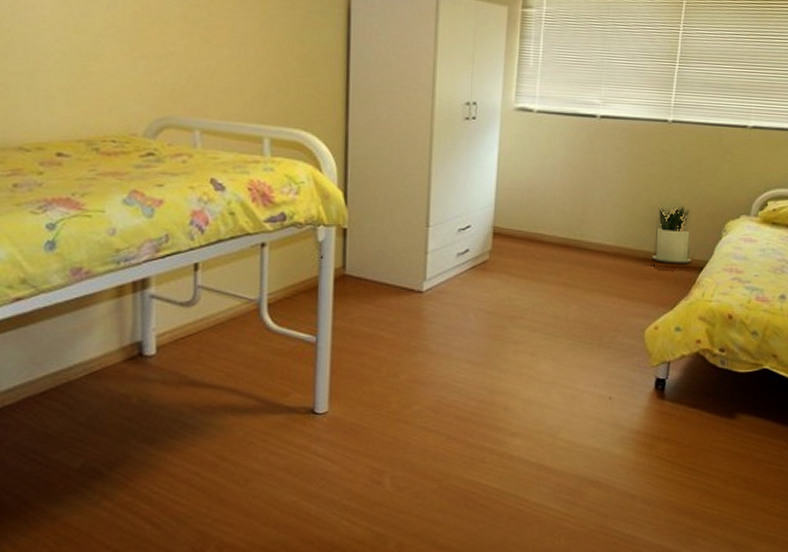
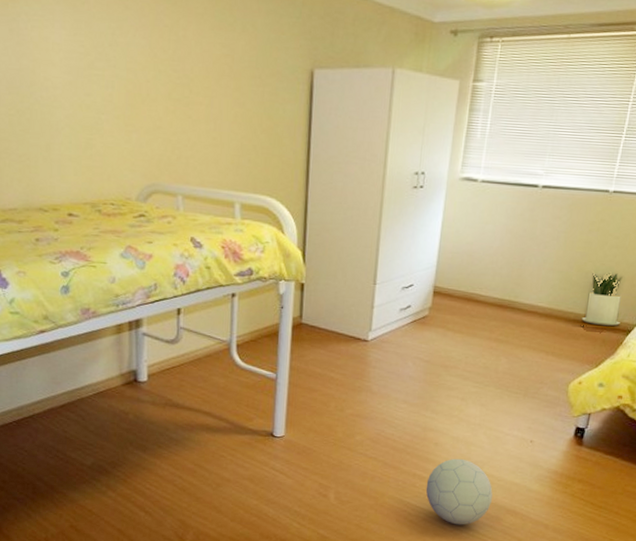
ball: none [497,424,572,505] -> present [425,458,493,525]

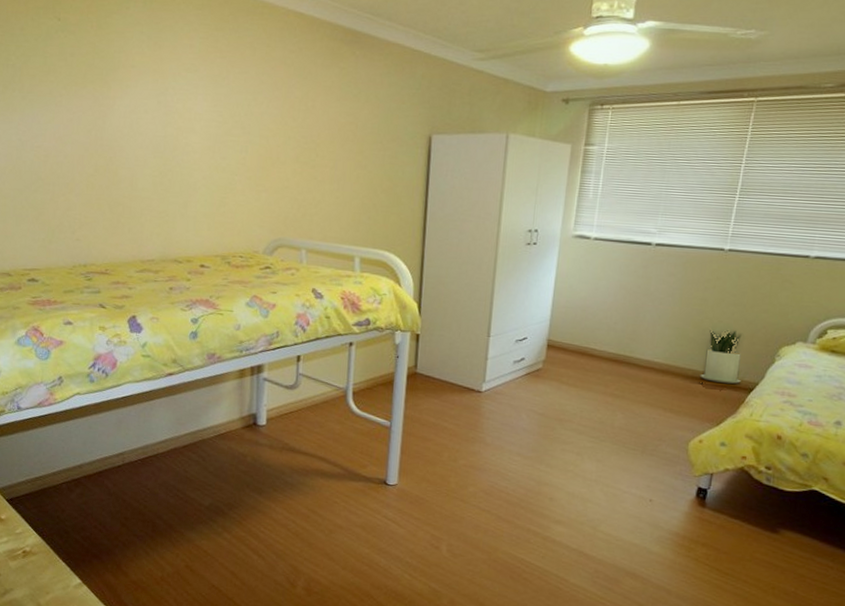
ball: present [425,458,493,525] -> none [540,514,611,586]

